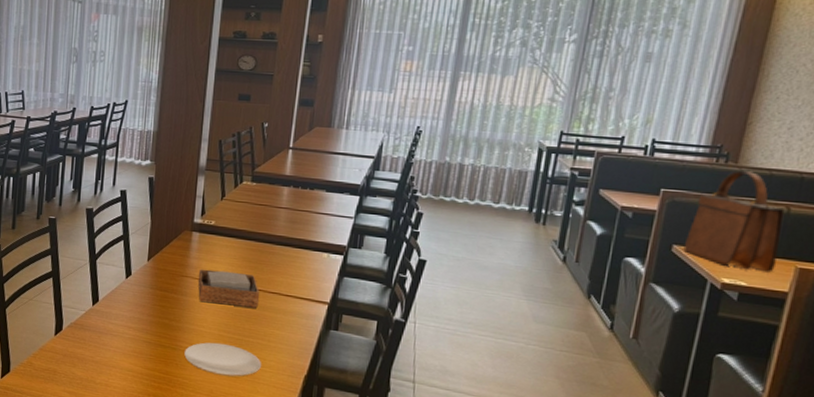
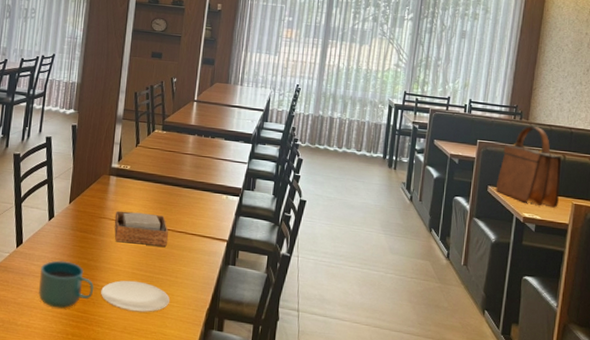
cup: none [116,319,176,369] -> present [38,260,93,309]

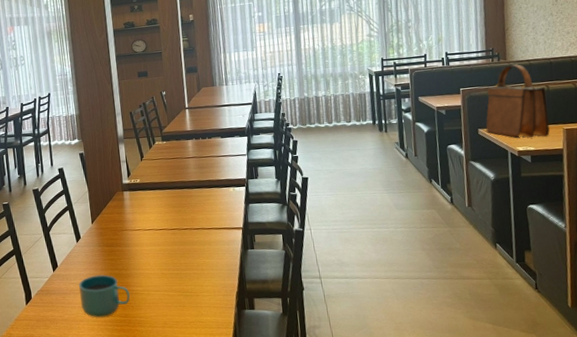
plate: present [101,280,171,313] -> none [137,279,201,308]
napkin holder: present [114,210,169,247] -> none [135,217,188,249]

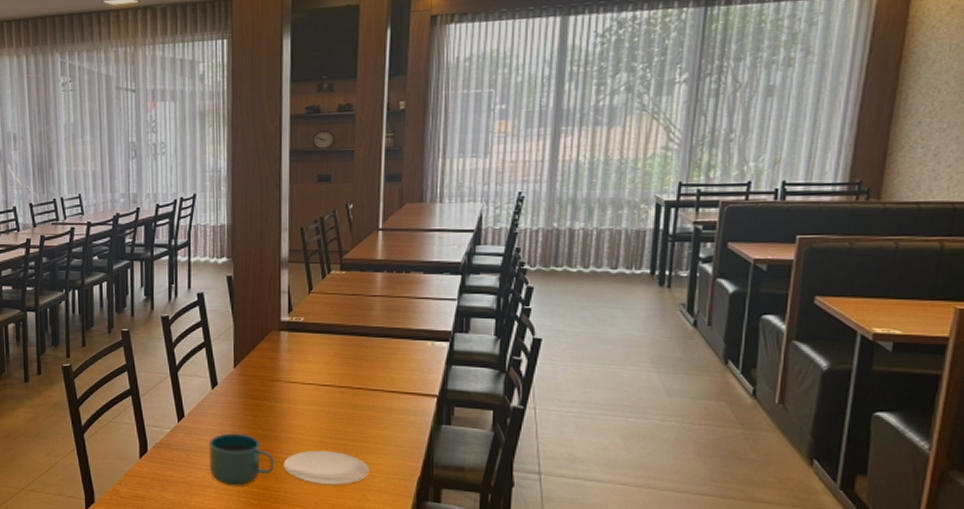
plate: none [137,279,201,308] -> present [283,450,370,486]
handbag: present [485,64,550,138] -> none [827,207,938,317]

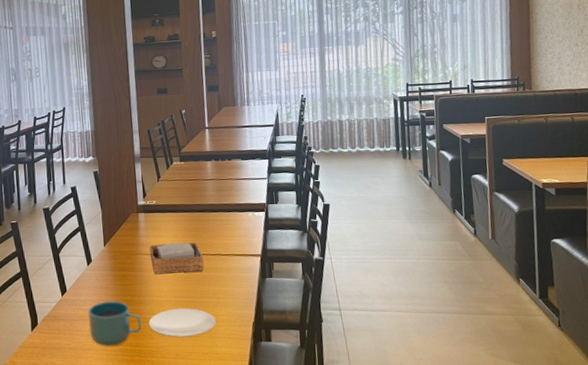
napkin holder: none [291,371,361,409] -> present [149,242,204,275]

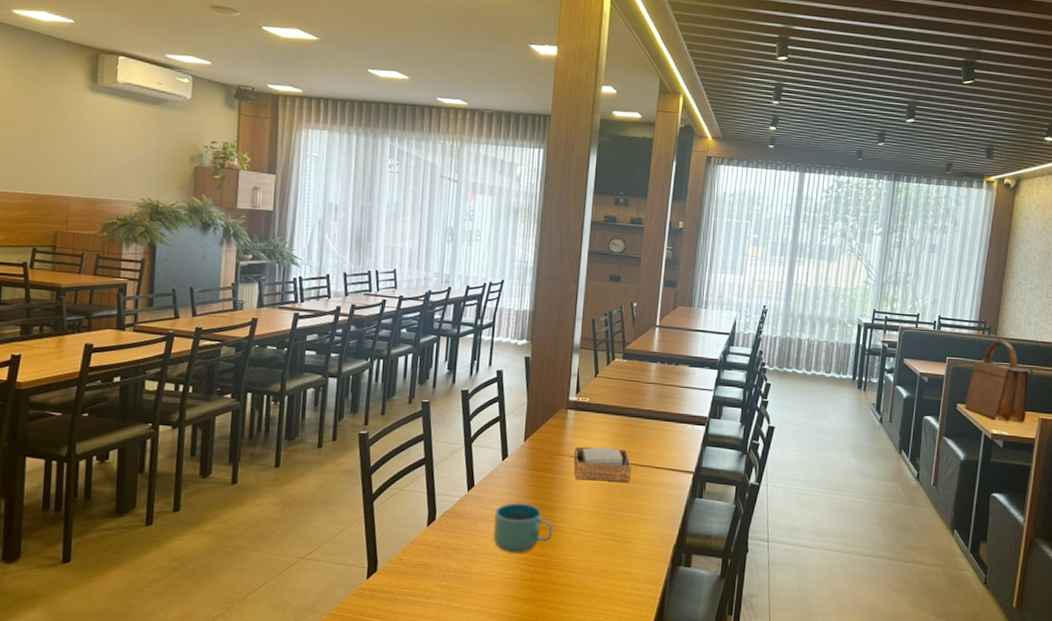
plate: present [149,308,216,338] -> none [561,519,635,553]
handbag: none [510,94,574,169] -> present [964,341,1029,423]

